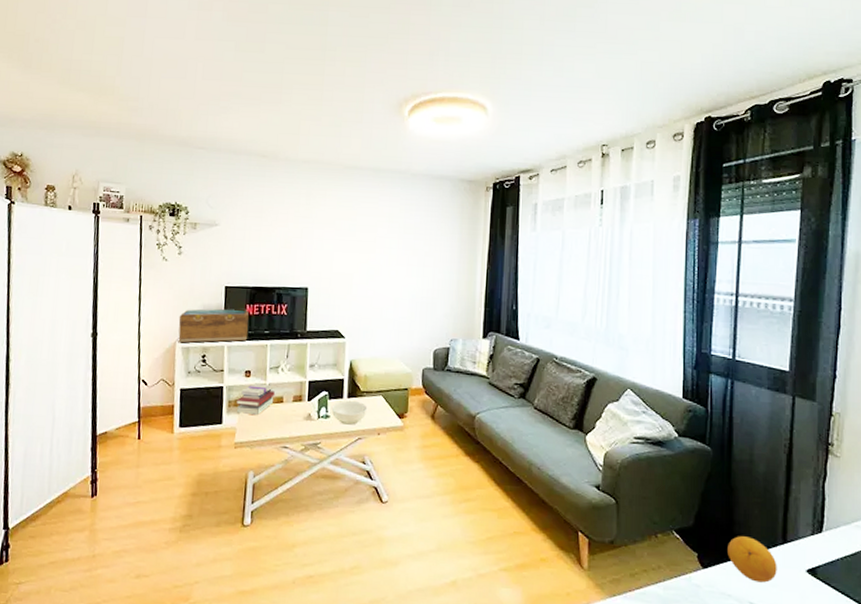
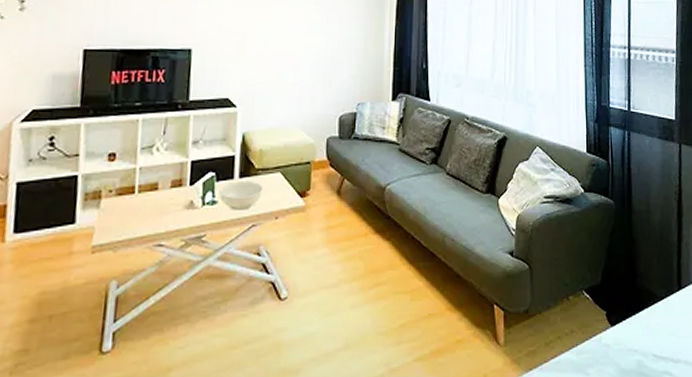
decorative box: present [178,309,249,344] -> none [16,77,115,123]
books: present [236,383,275,416] -> none [94,168,147,209]
fruit: present [728,536,777,583] -> none [632,287,675,333]

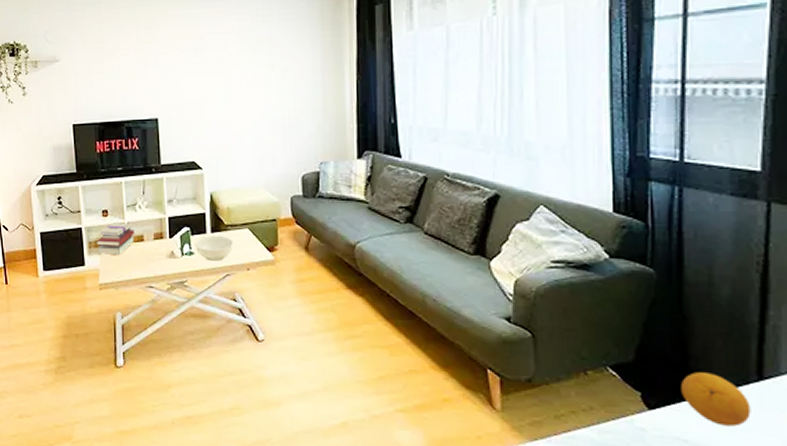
books: none [94,168,147,209] -> present [97,222,135,256]
fruit: none [632,287,675,333] -> present [681,372,751,427]

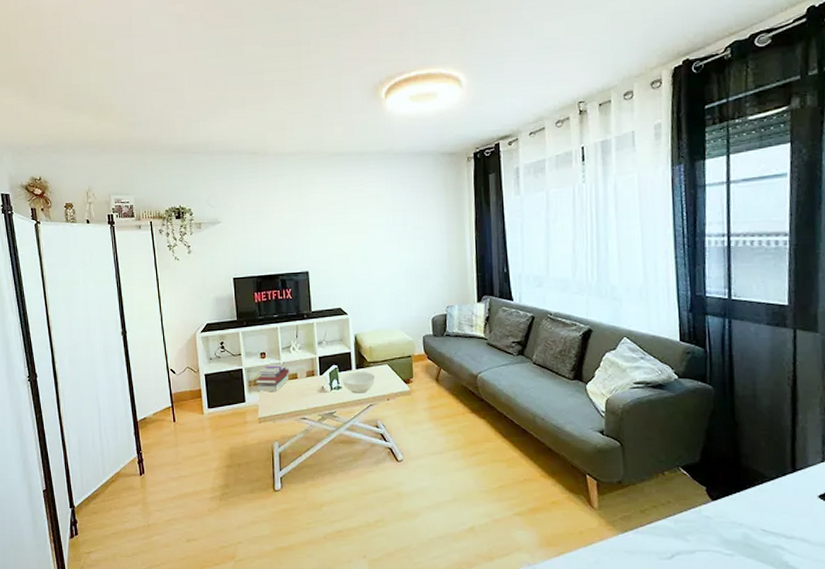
fruit: present [681,372,751,427] -> none [736,468,788,510]

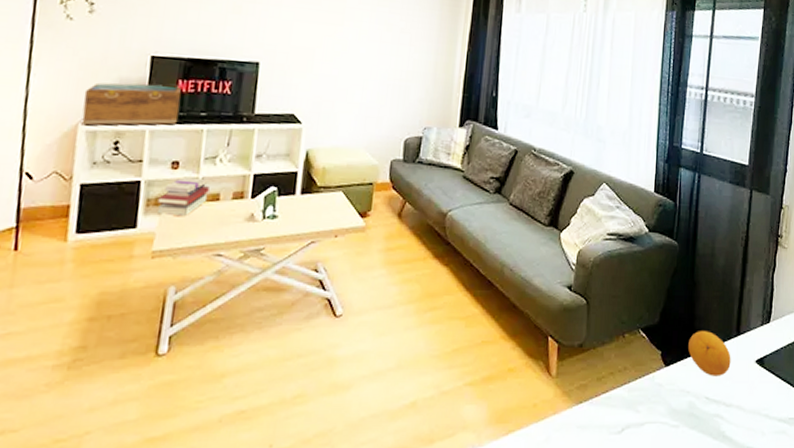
decorative box: none [195,297,259,333] -> present [81,82,181,127]
bowl: present [342,371,375,394] -> none [280,197,324,226]
fruit: none [736,468,788,510] -> present [688,331,731,376]

